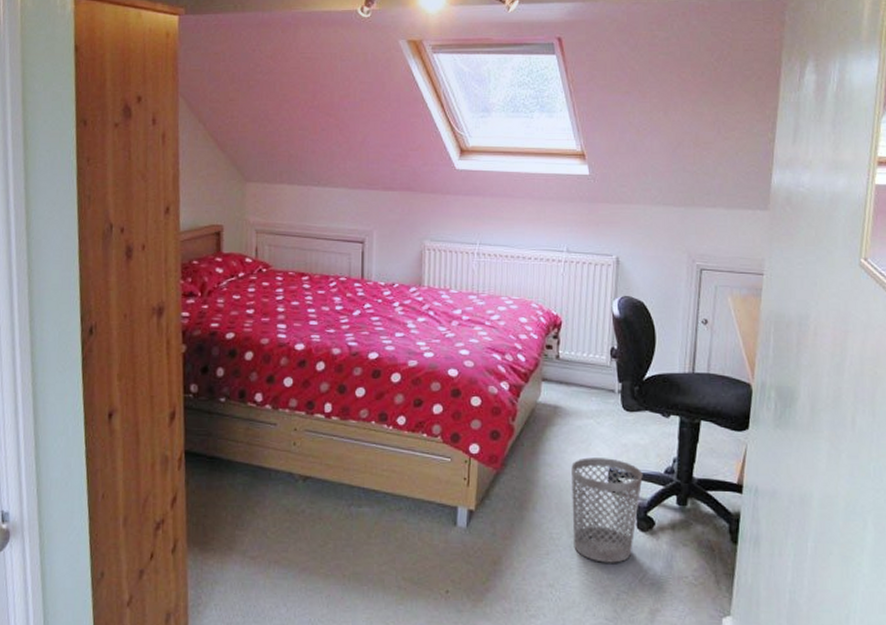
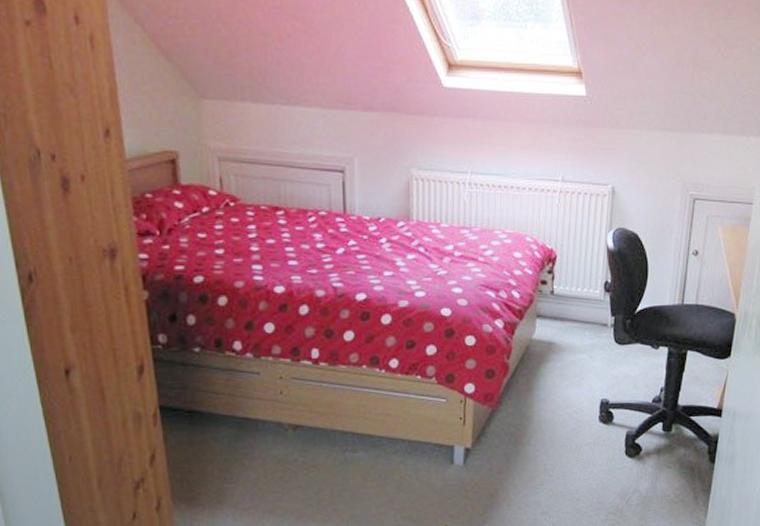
wastebasket: present [571,457,643,563] -> none [565,390,632,489]

